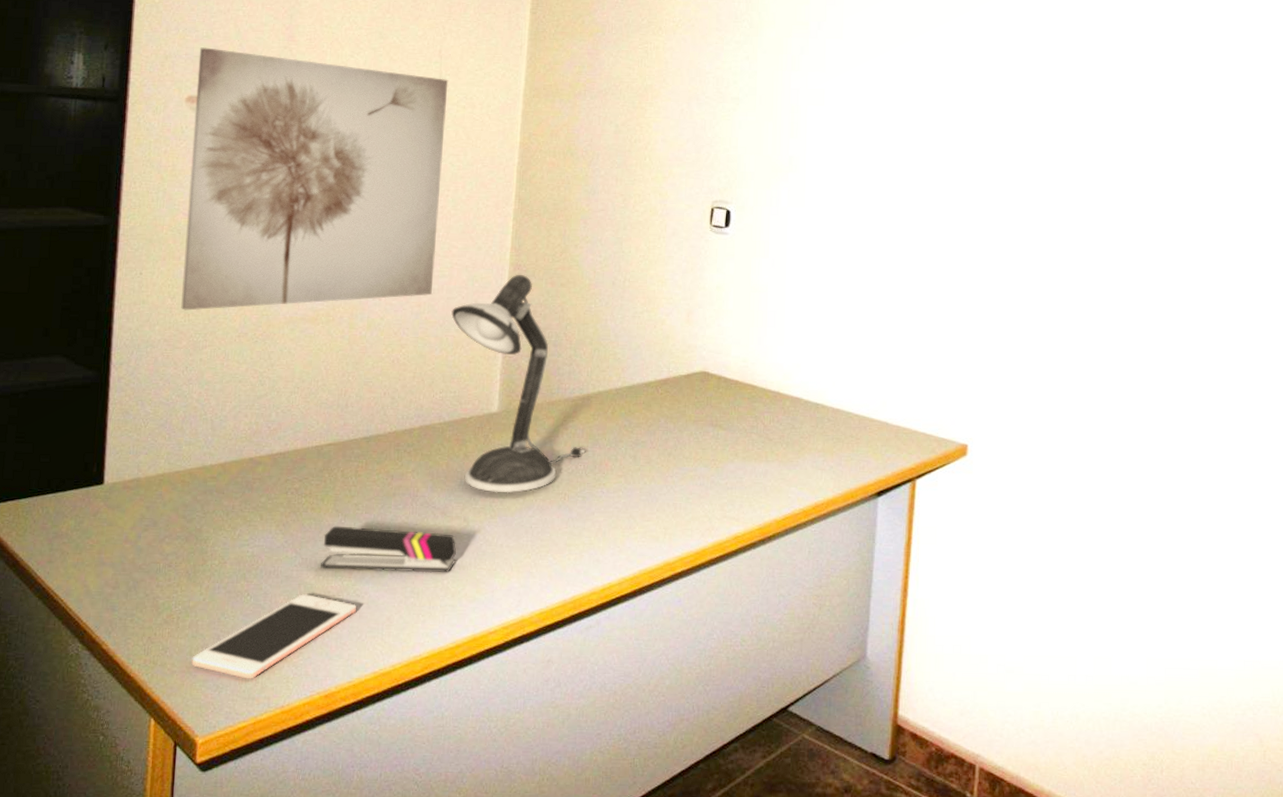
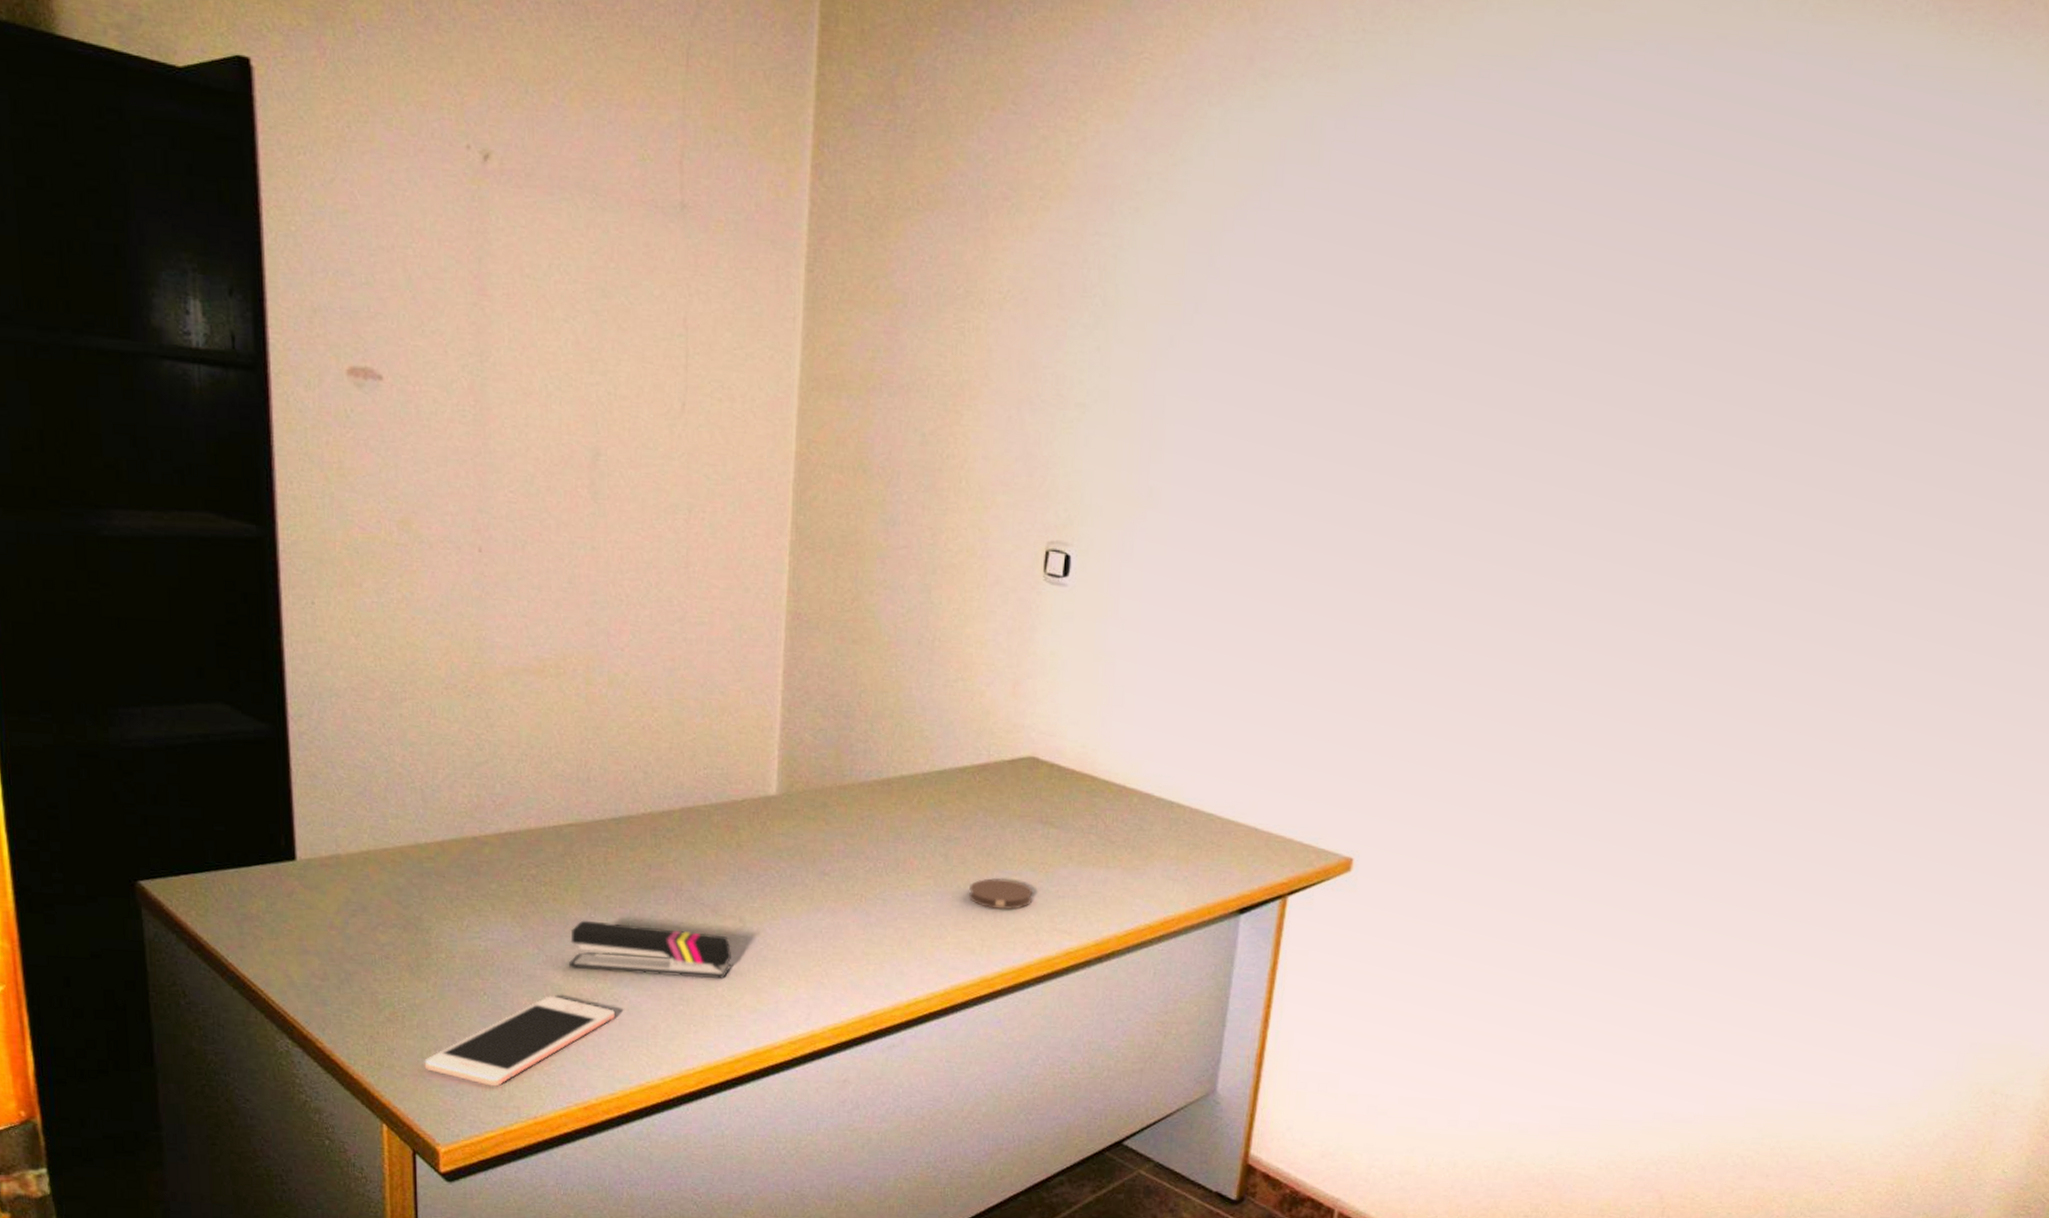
wall art: present [181,47,448,311] -> none [358,299,698,654]
desk lamp: present [451,275,585,493] -> none [714,626,885,892]
coaster: none [654,475,707,502] -> present [969,878,1033,911]

